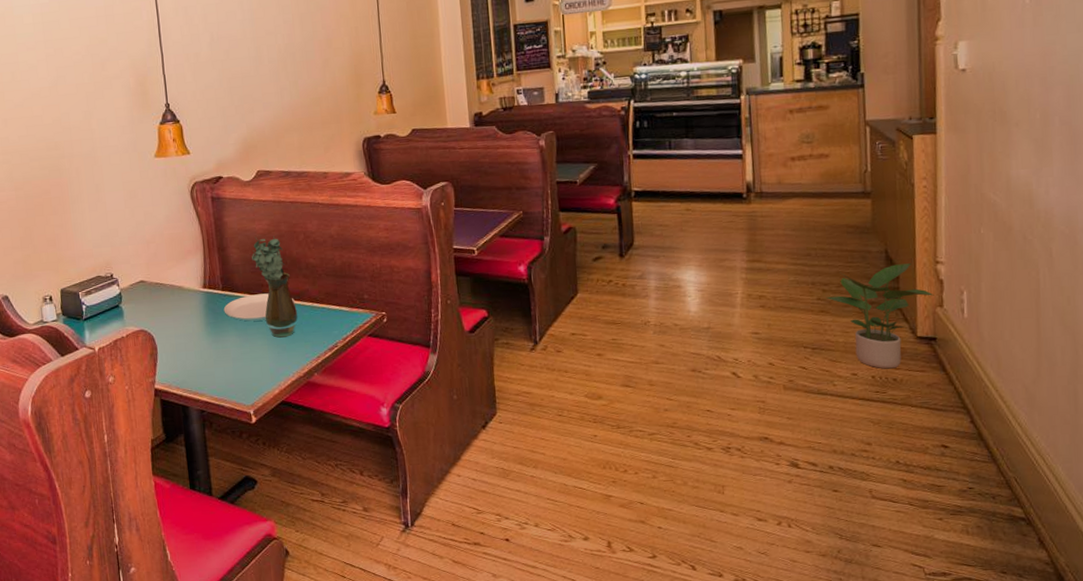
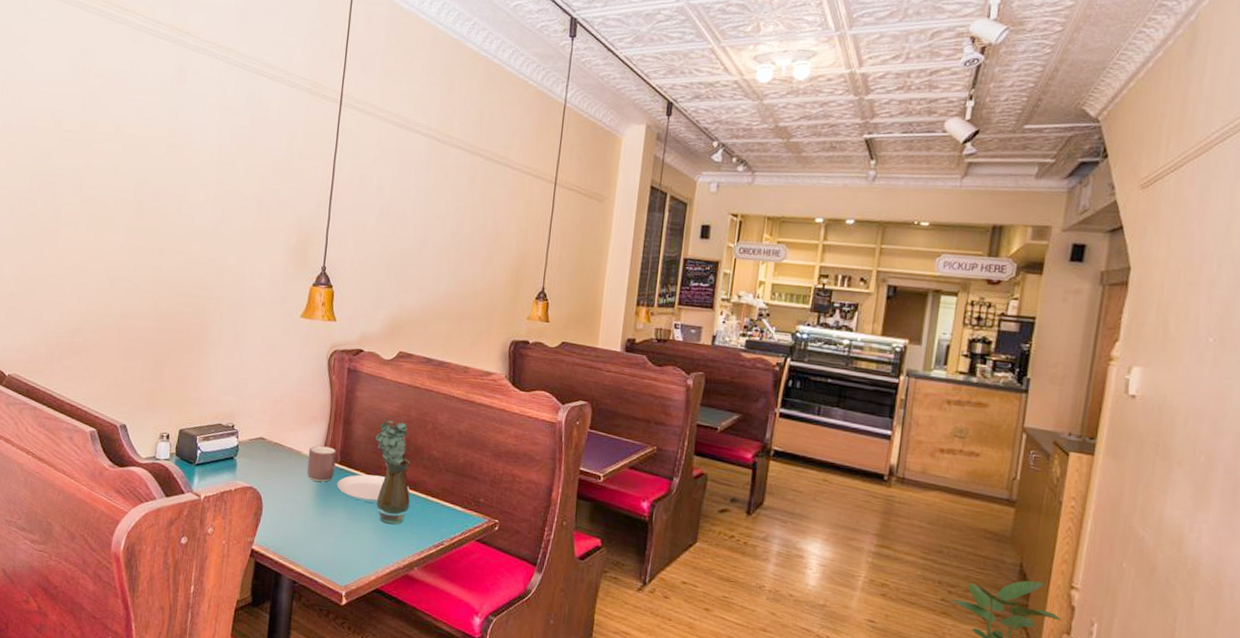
mug: none [189,276,219,312] -> present [306,445,337,482]

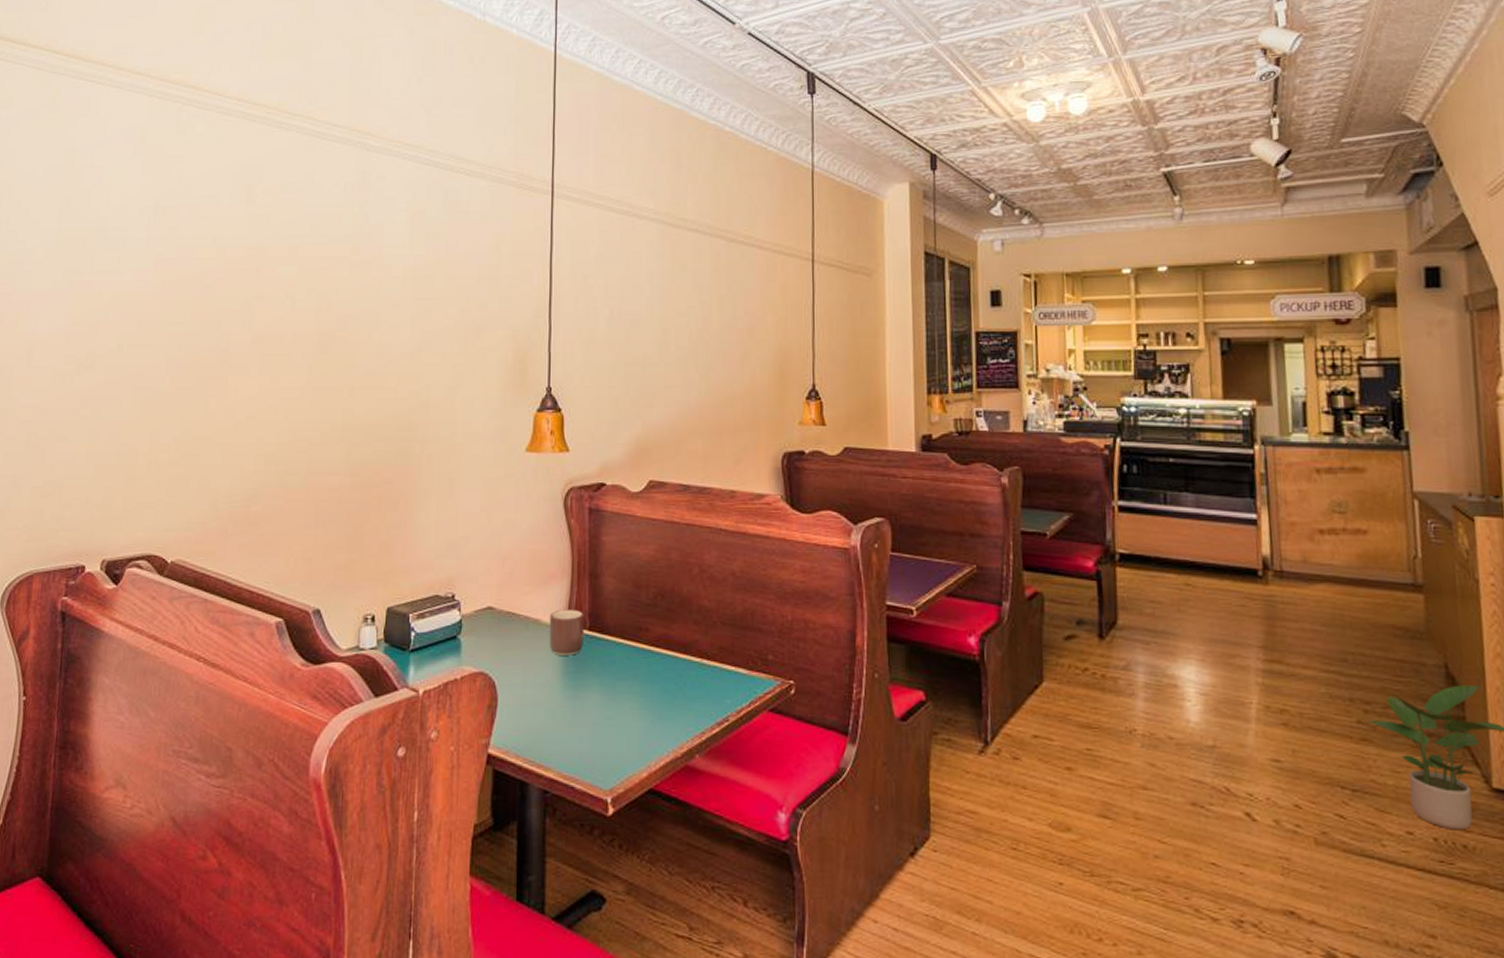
plate: present [336,474,410,503] -> none [588,640,679,676]
vase: present [376,416,411,525] -> none [631,563,682,701]

